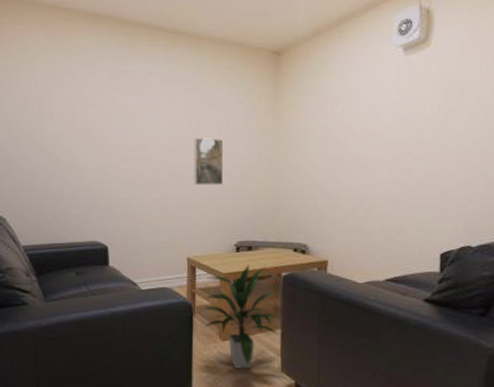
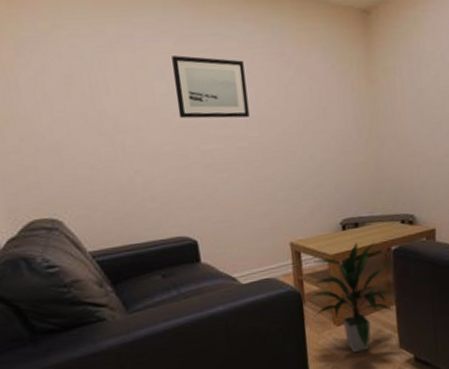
wall art: none [104,88,164,144] -> present [172,55,250,119]
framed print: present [193,138,224,185] -> none [283,108,322,163]

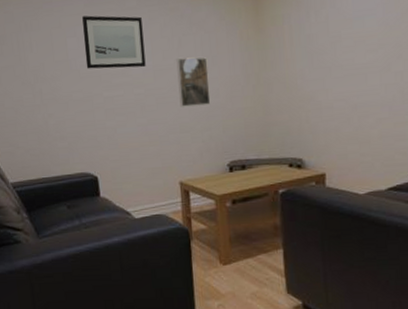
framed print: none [283,108,322,163] -> present [176,57,211,107]
indoor plant: present [310,242,394,352] -> none [197,183,281,293]

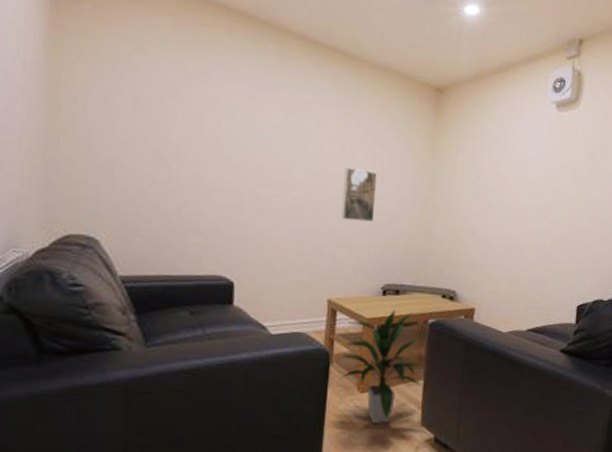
wall art: present [82,15,146,69] -> none [240,98,314,170]
indoor plant: none [197,183,281,293] -> present [338,309,421,423]

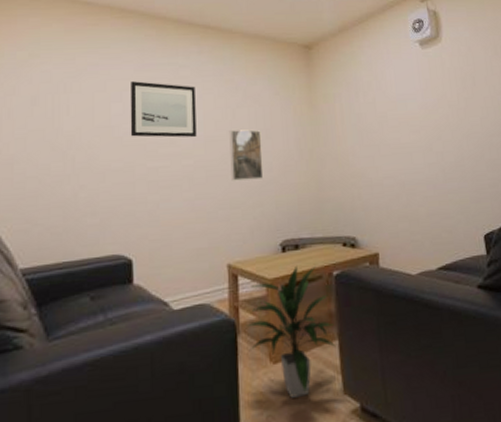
wall art: none [240,98,314,170] -> present [130,81,197,138]

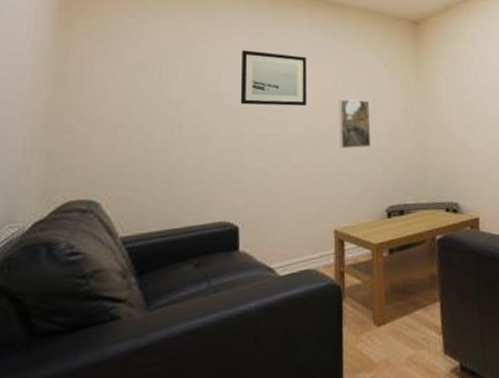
indoor plant: present [245,265,336,398] -> none [351,230,438,360]

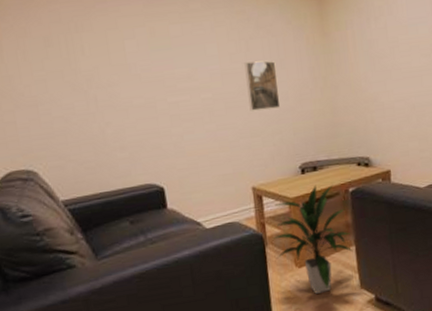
wall art: present [240,50,307,107] -> none [142,16,213,74]
indoor plant: none [351,230,438,360] -> present [272,184,353,294]

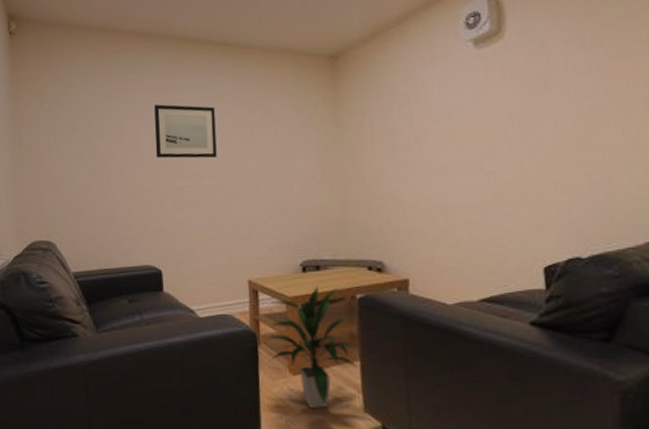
wall art: none [142,16,213,74] -> present [154,104,217,159]
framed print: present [244,61,281,111] -> none [249,149,284,201]

